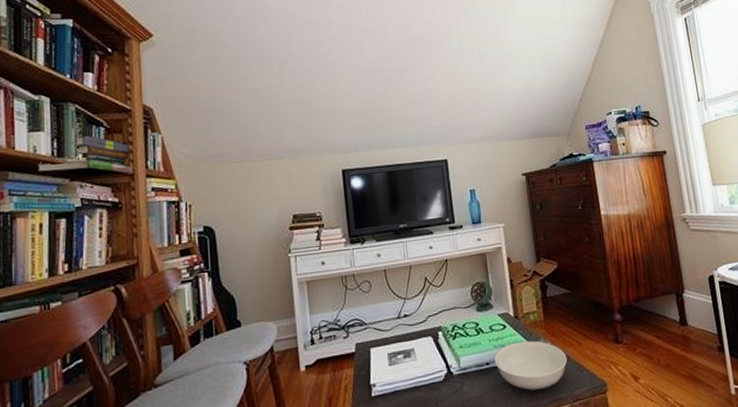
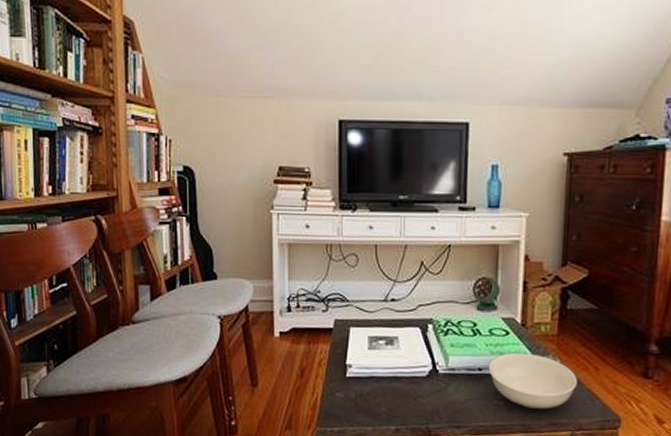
books: present [37,136,133,177] -> none [20,48,113,97]

